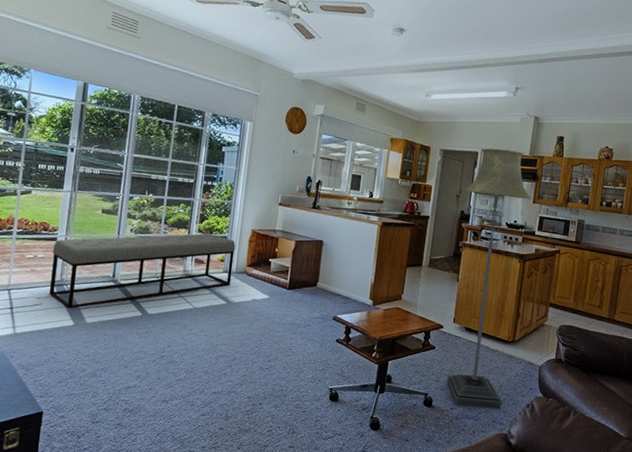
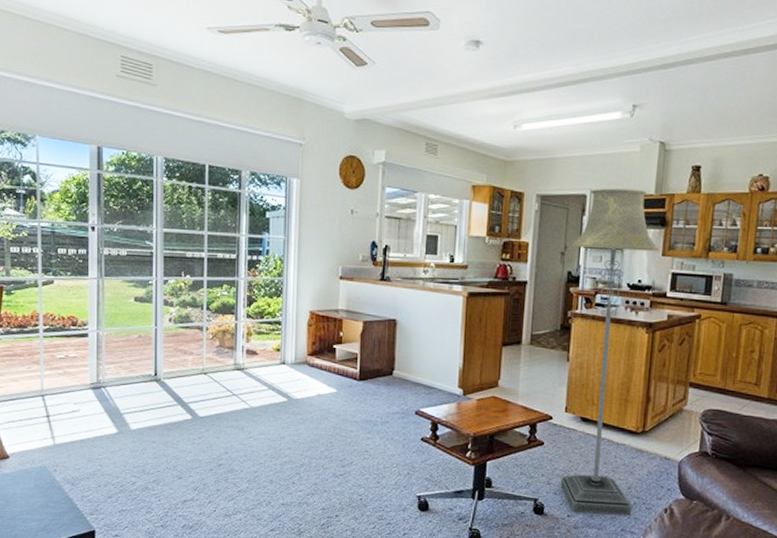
bench: present [49,233,236,309] -> none [85,319,292,414]

